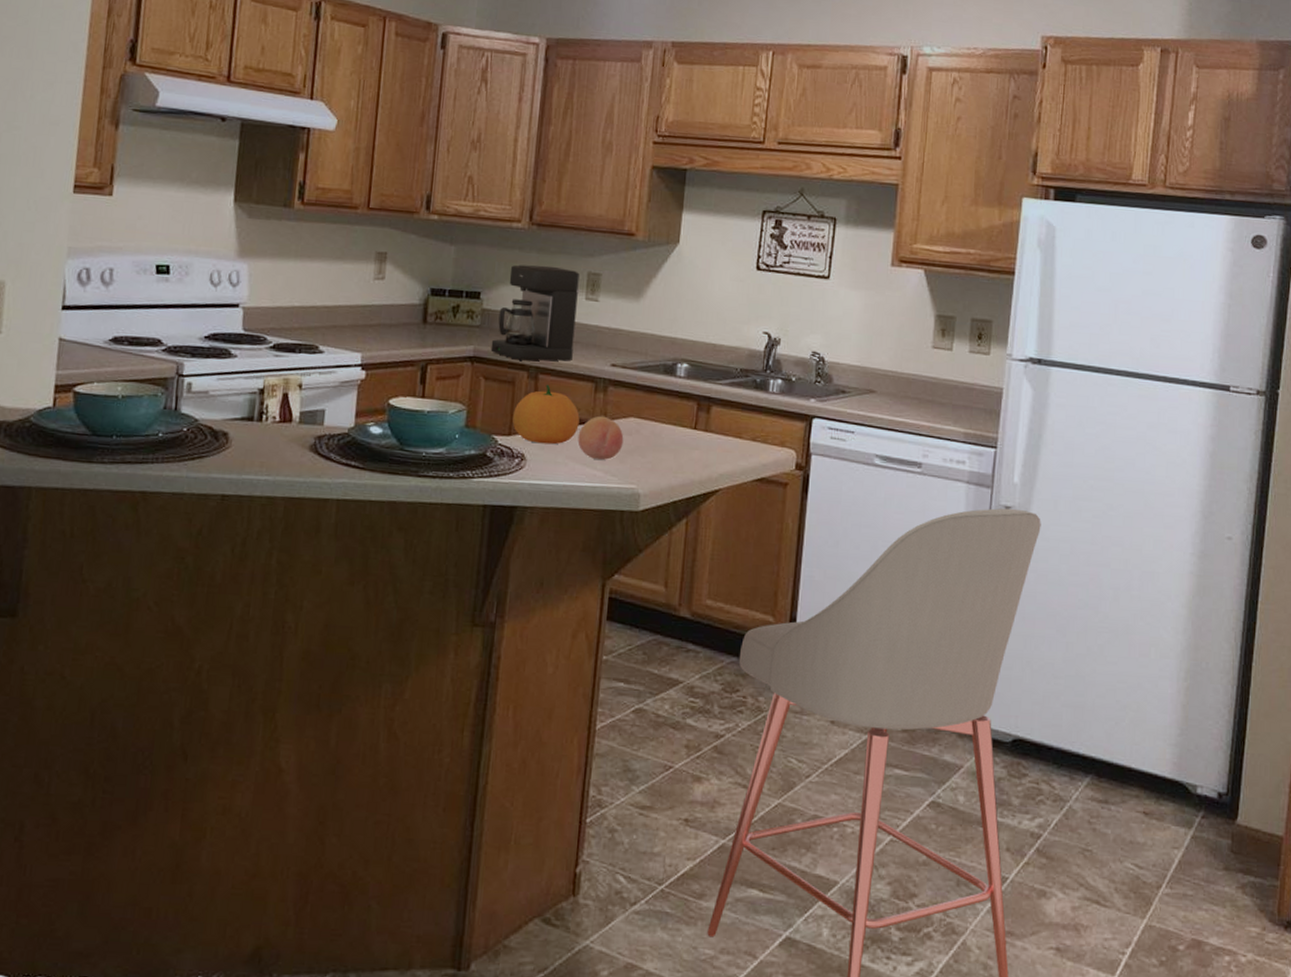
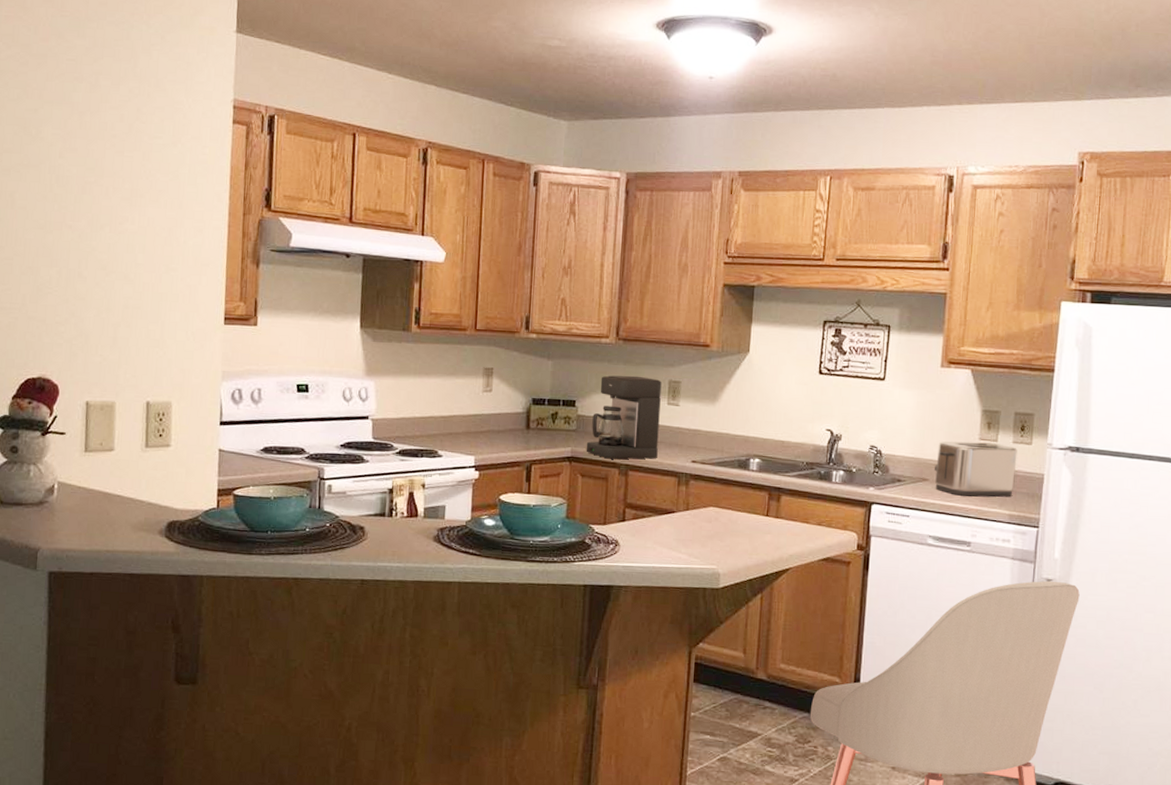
fruit: present [512,384,580,445] -> none [607,479,665,532]
fruit: present [577,416,624,460] -> none [664,506,705,544]
toaster: none [883,348,974,413] -> present [935,441,1017,497]

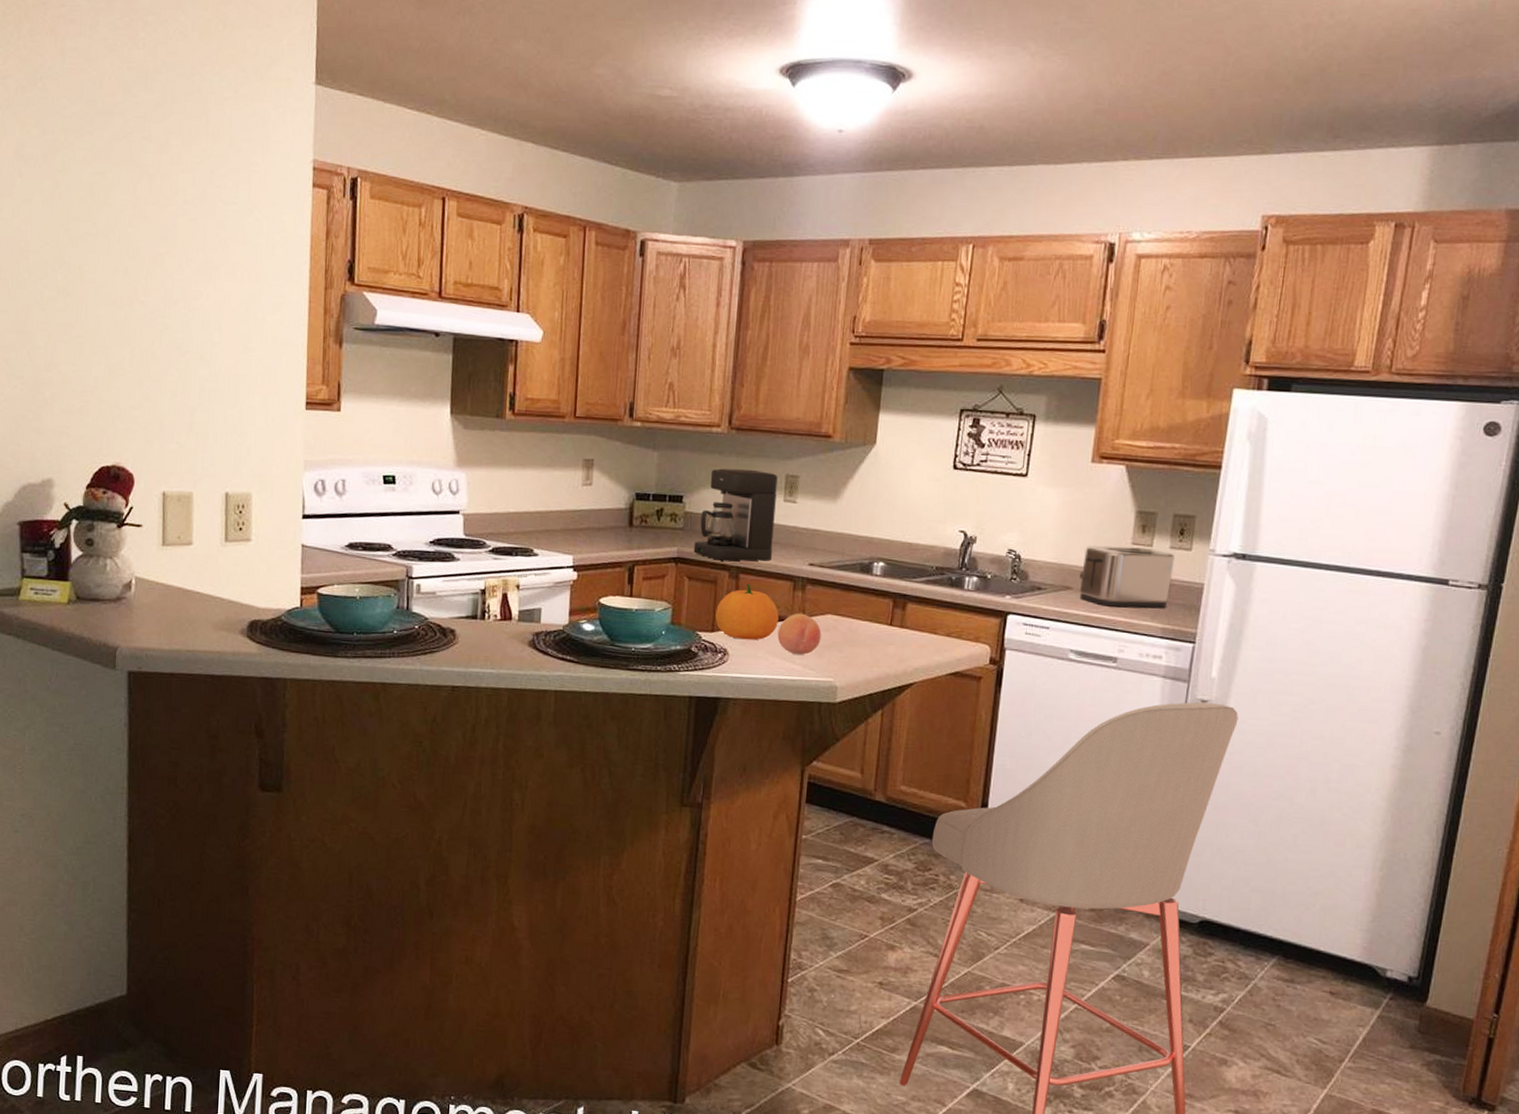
fruit: none [607,479,665,532] -> present [715,583,779,640]
fruit: none [664,506,705,544] -> present [777,613,822,655]

